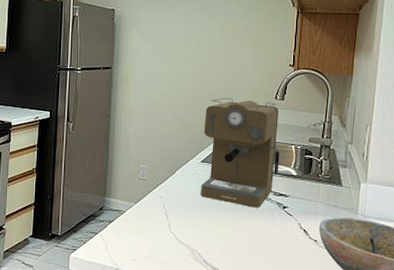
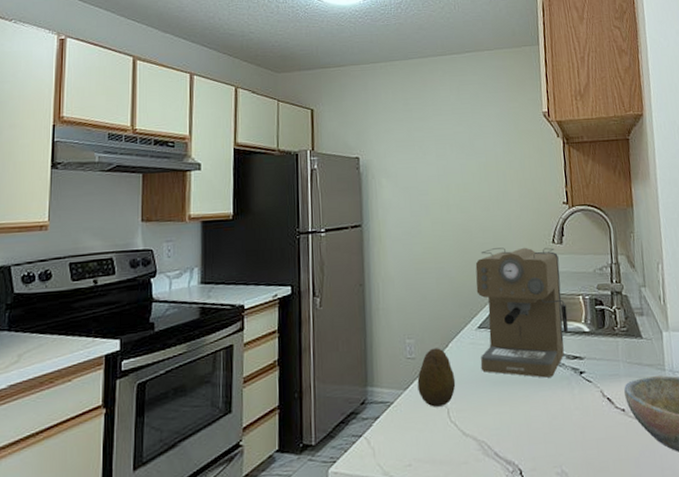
fruit: none [146,174,178,219] -> present [417,348,456,407]

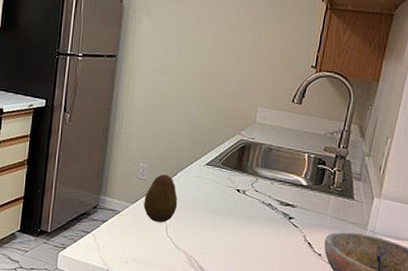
coffee maker: present [475,247,568,378] -> none [202,97,295,217]

